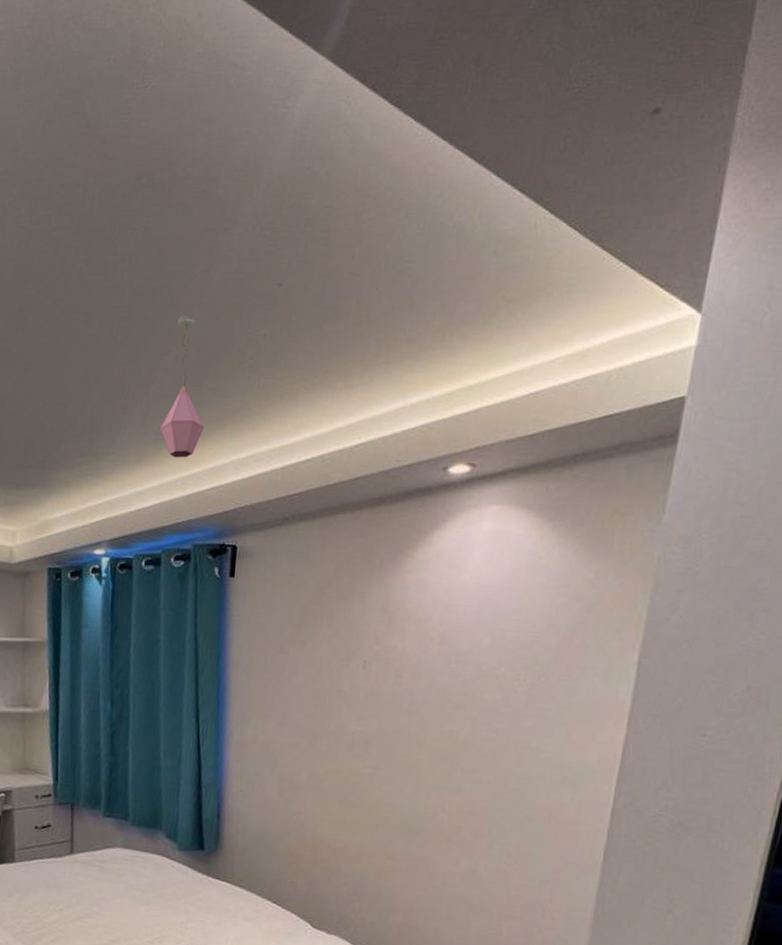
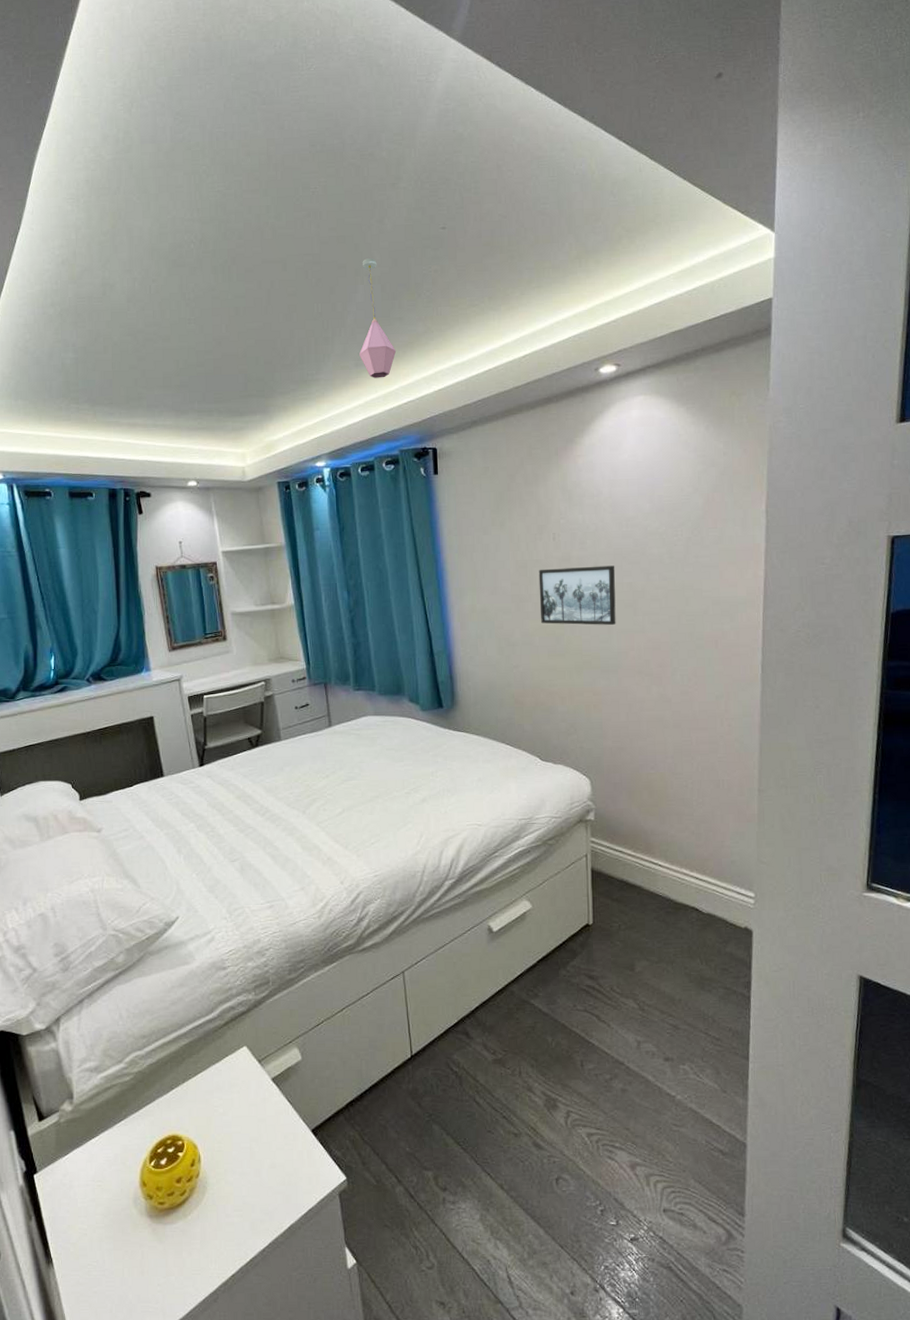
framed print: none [334,702,435,779] -> present [538,565,616,625]

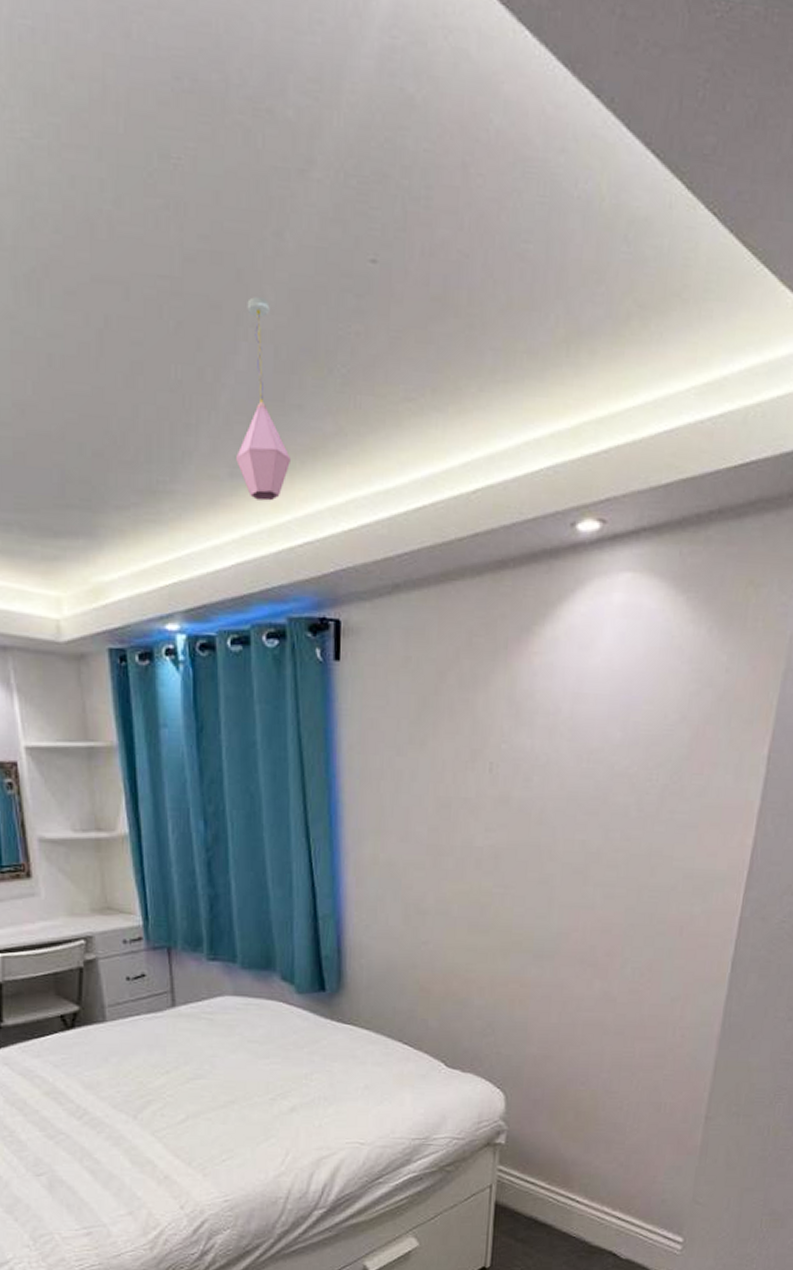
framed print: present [538,565,616,625] -> none [463,811,567,896]

